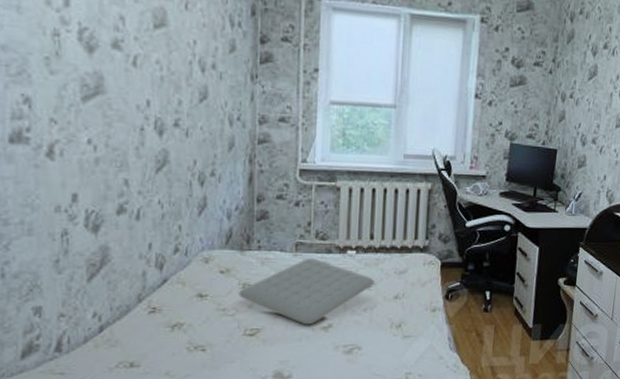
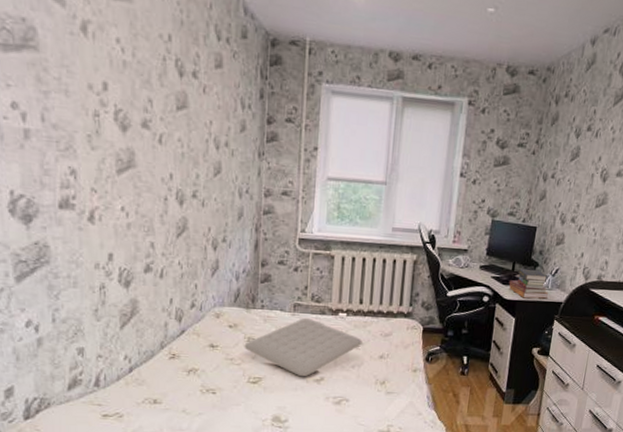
books: none [530,193,573,226] -> present [508,268,549,299]

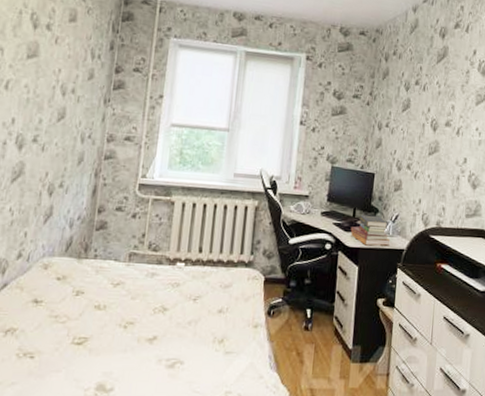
cushion: present [244,317,362,377] -> none [71,268,201,336]

